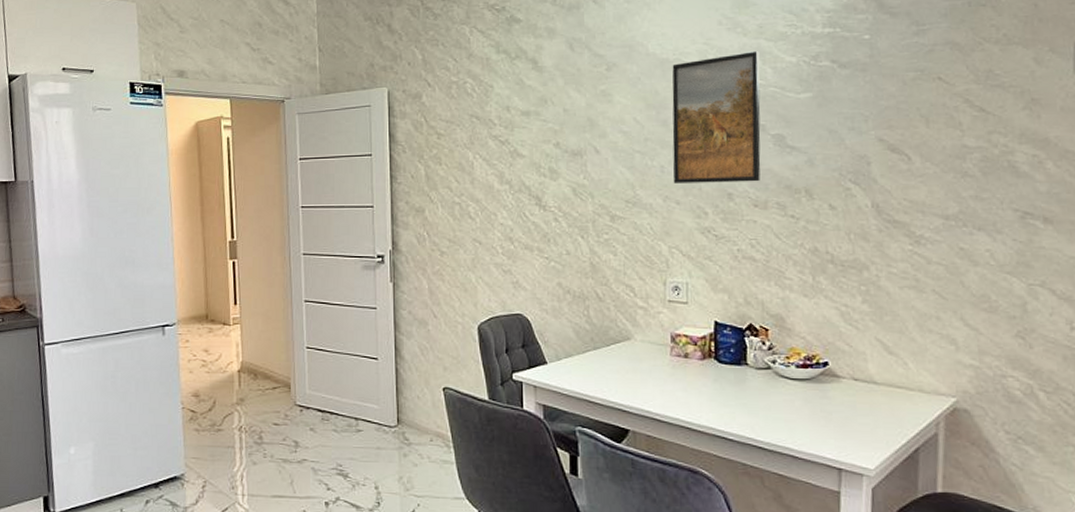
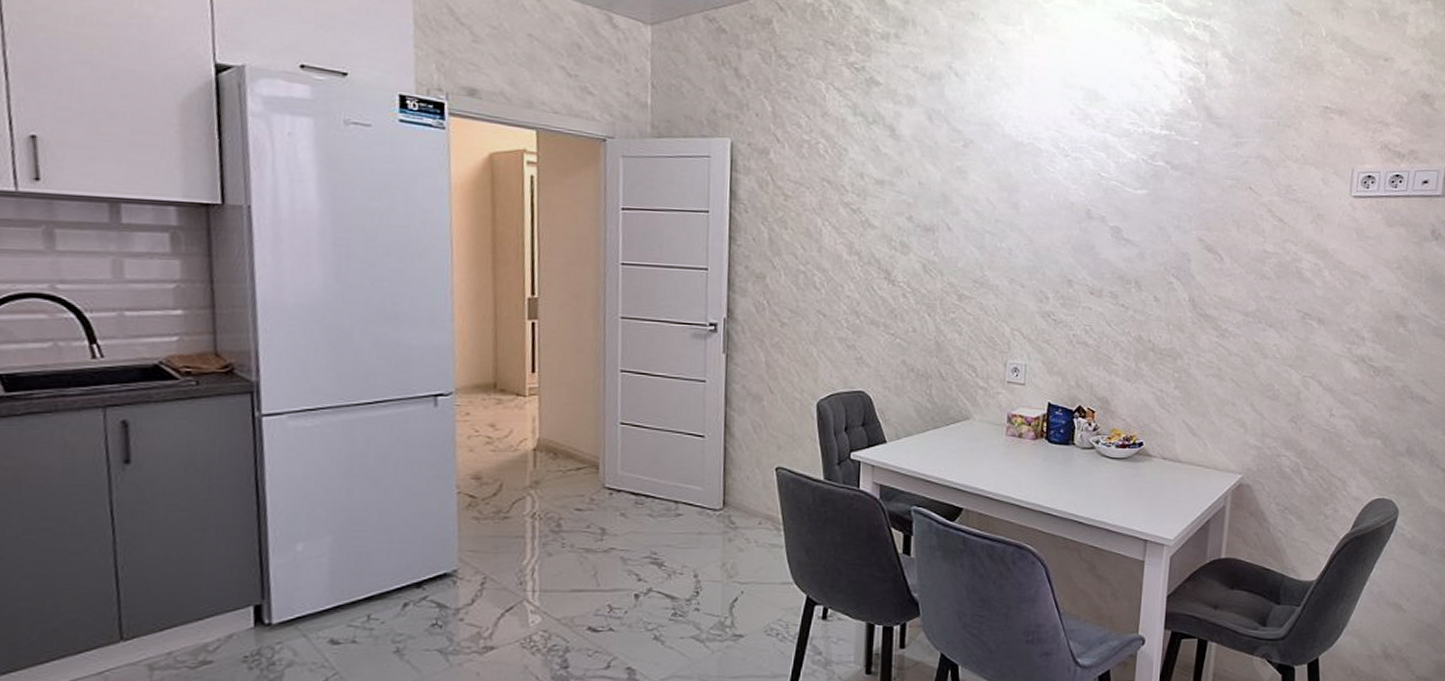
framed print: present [672,50,761,183] -> none [1019,143,1105,271]

